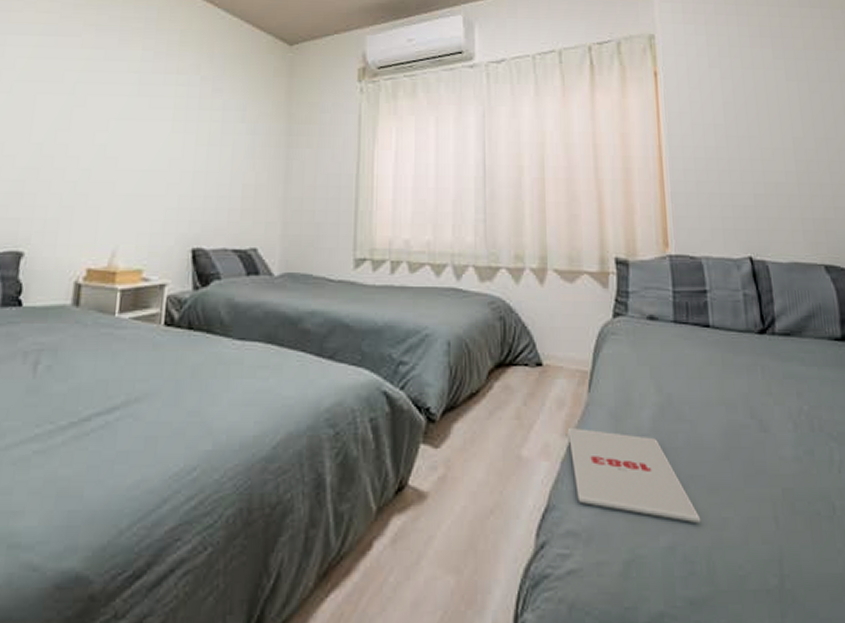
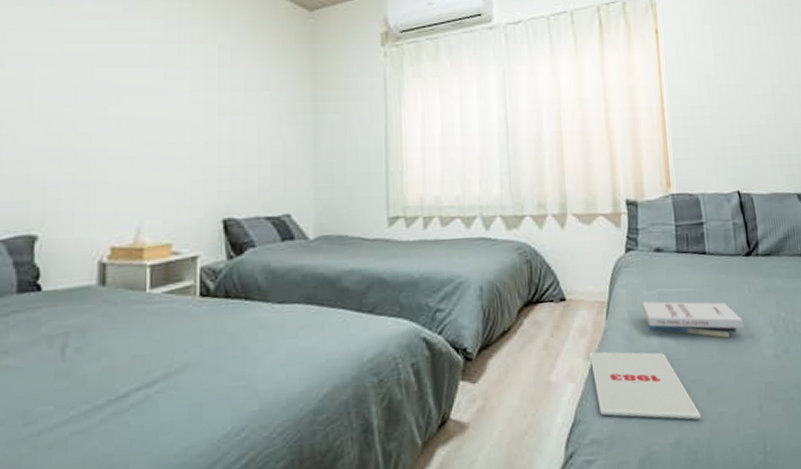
books: none [630,376,757,430] -> present [641,301,745,338]

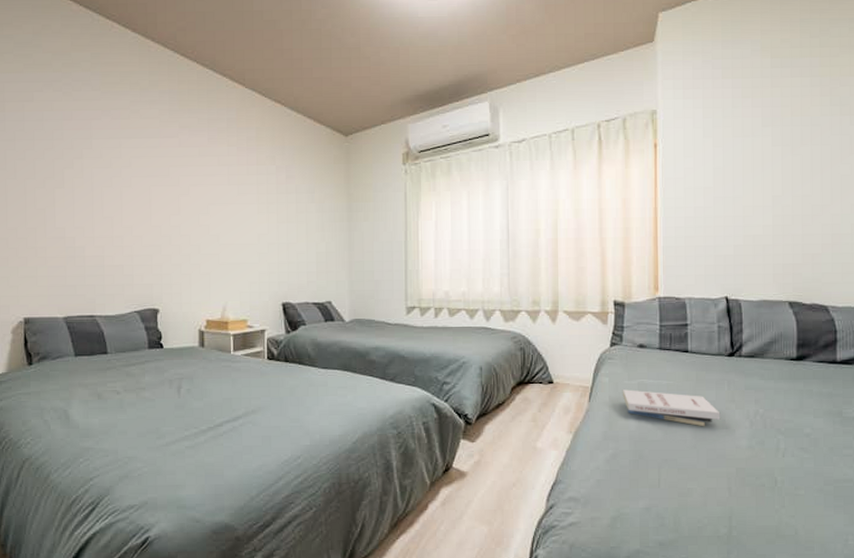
magazine: present [589,351,702,421] -> none [571,426,672,493]

